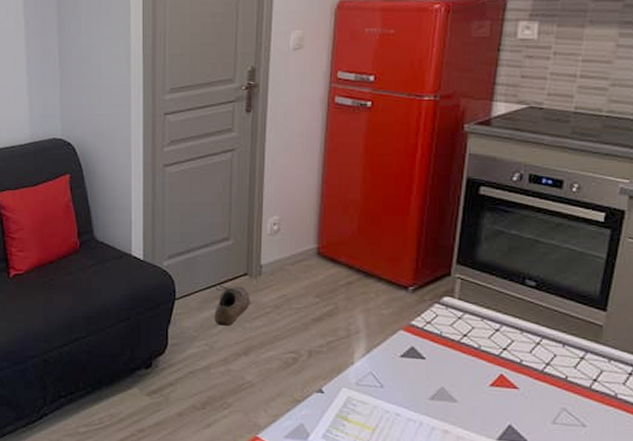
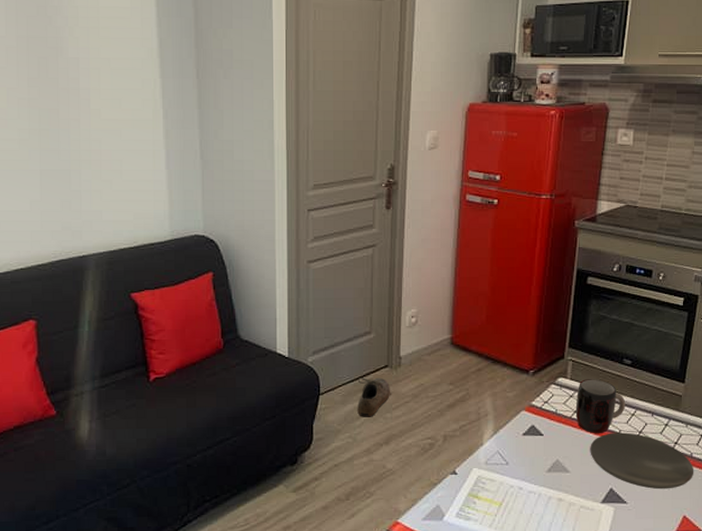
mug: none [464,300,529,362] -> present [575,379,626,433]
plate: none [483,362,620,433] -> present [590,432,694,490]

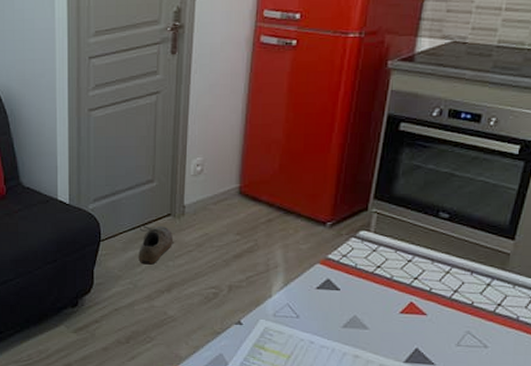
mug: present [575,379,626,433] -> none [378,233,440,290]
plate: present [590,432,694,490] -> none [393,290,520,353]

